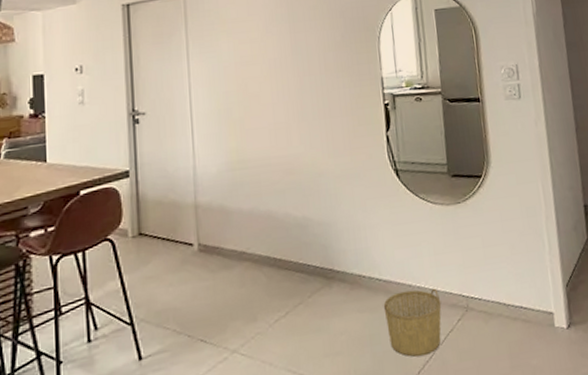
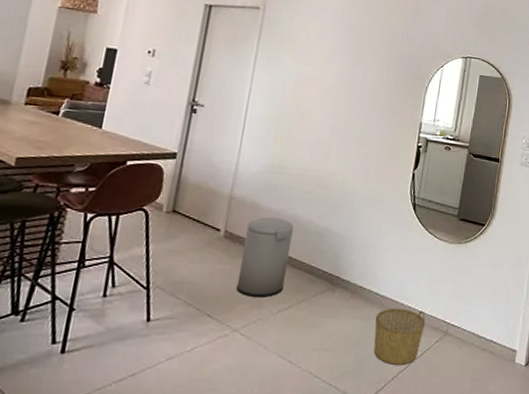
pedal bin: none [221,217,275,312] -> present [236,216,294,297]

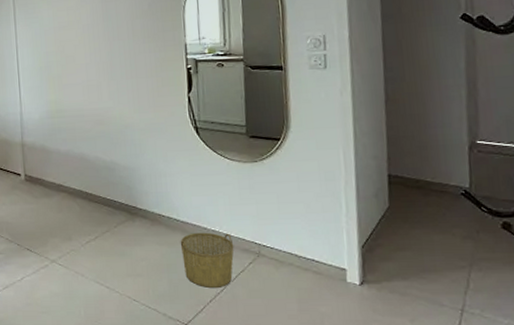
pedal bin: present [236,216,294,297] -> none [42,157,87,231]

